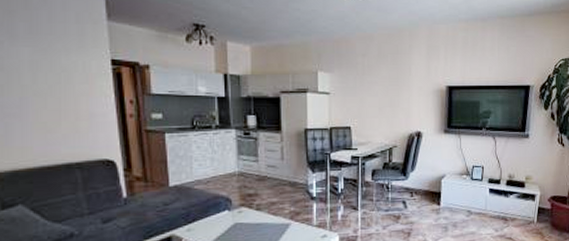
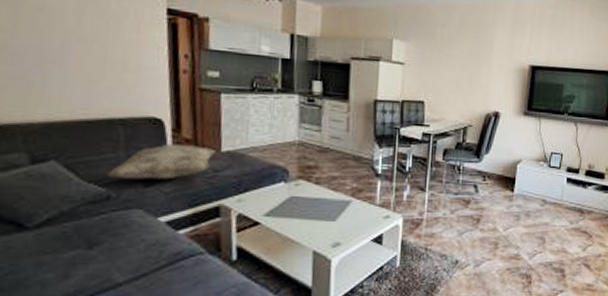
decorative pillow: none [67,182,164,218] -> present [105,143,216,180]

